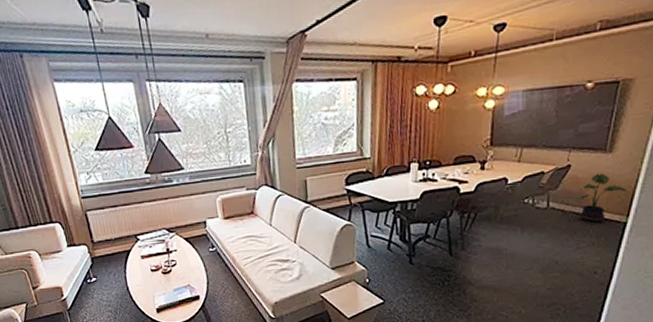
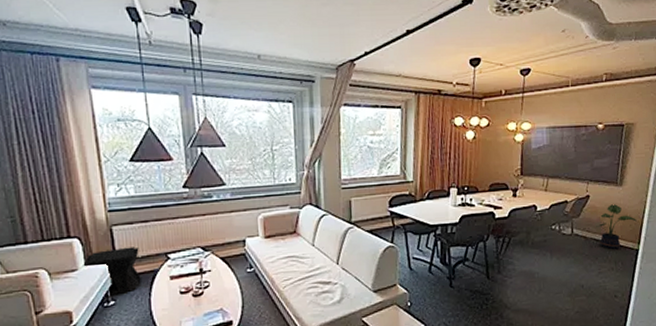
side table: none [67,230,132,274] -> present [84,247,161,296]

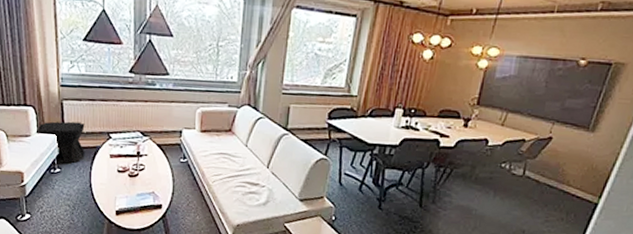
potted plant: present [596,204,637,249] -> none [553,151,603,199]

